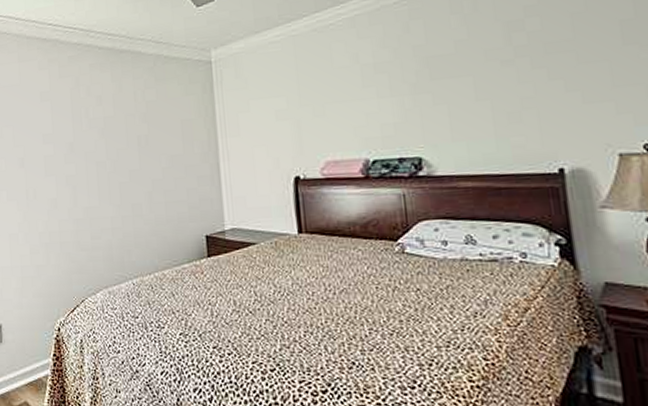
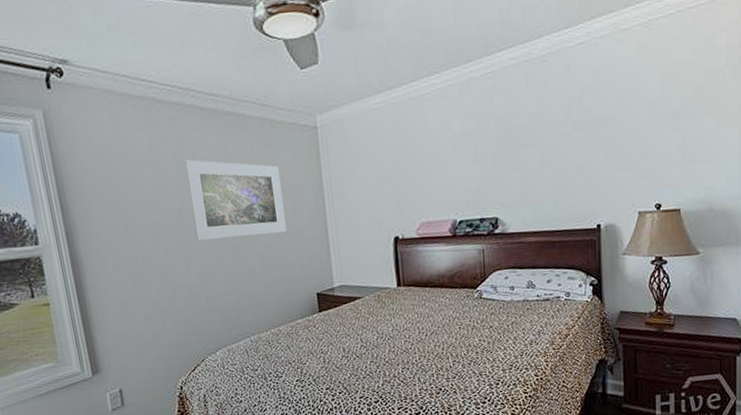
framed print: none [81,95,176,175] -> present [185,159,287,241]

